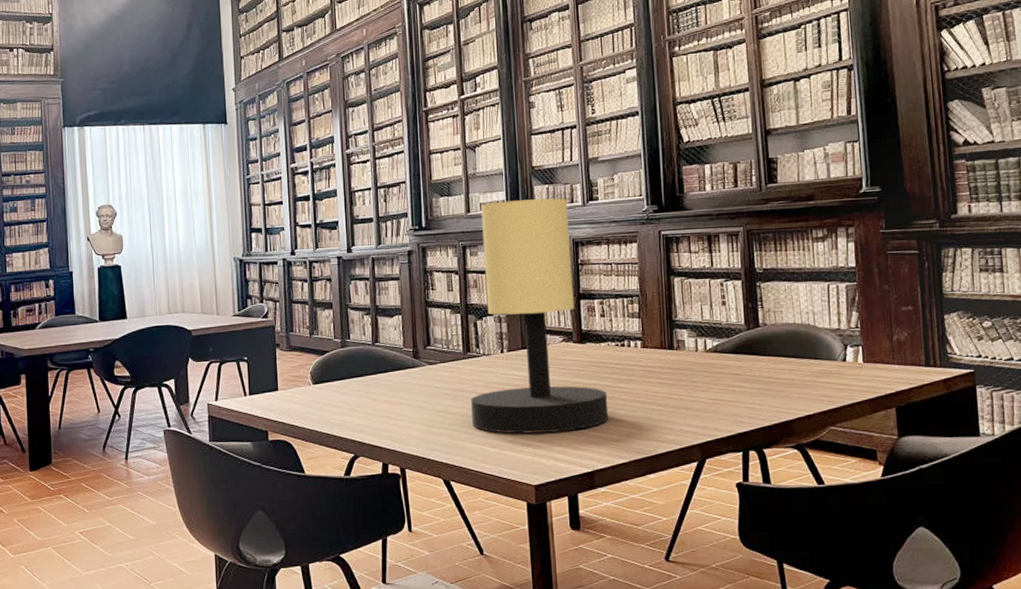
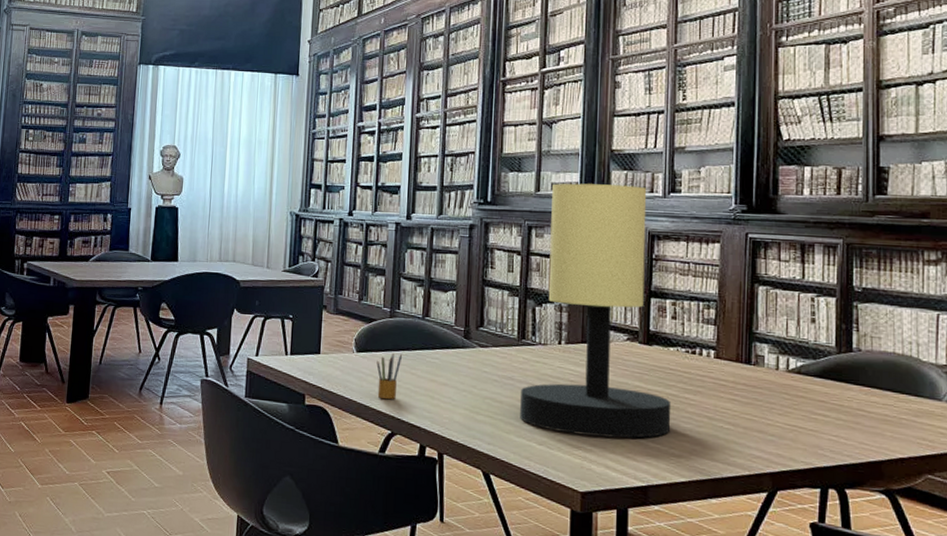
pencil box: none [333,381,358,426] -> present [376,354,403,400]

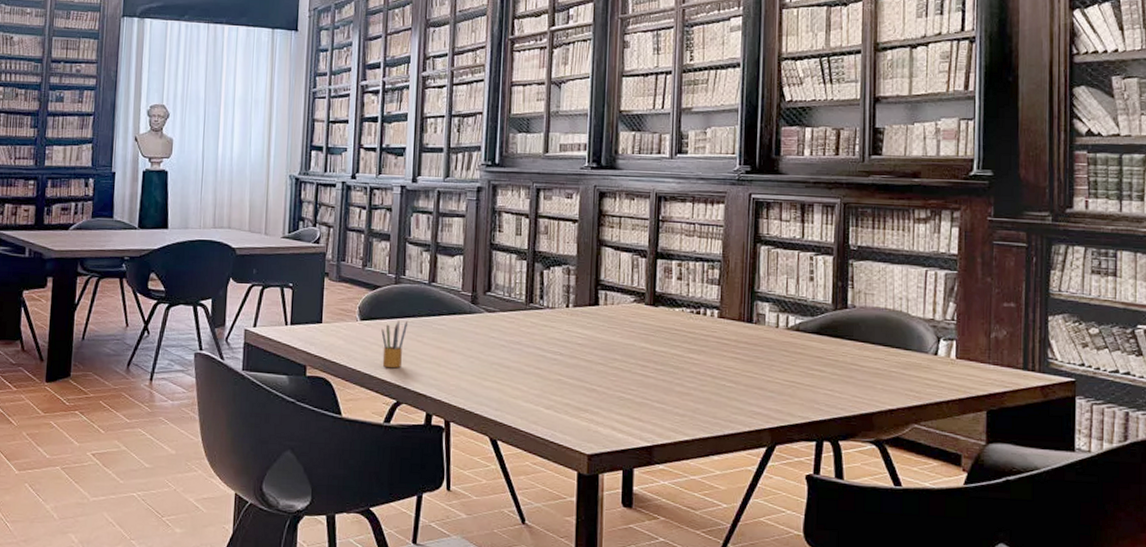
table lamp: present [520,183,671,438] -> none [527,144,676,400]

